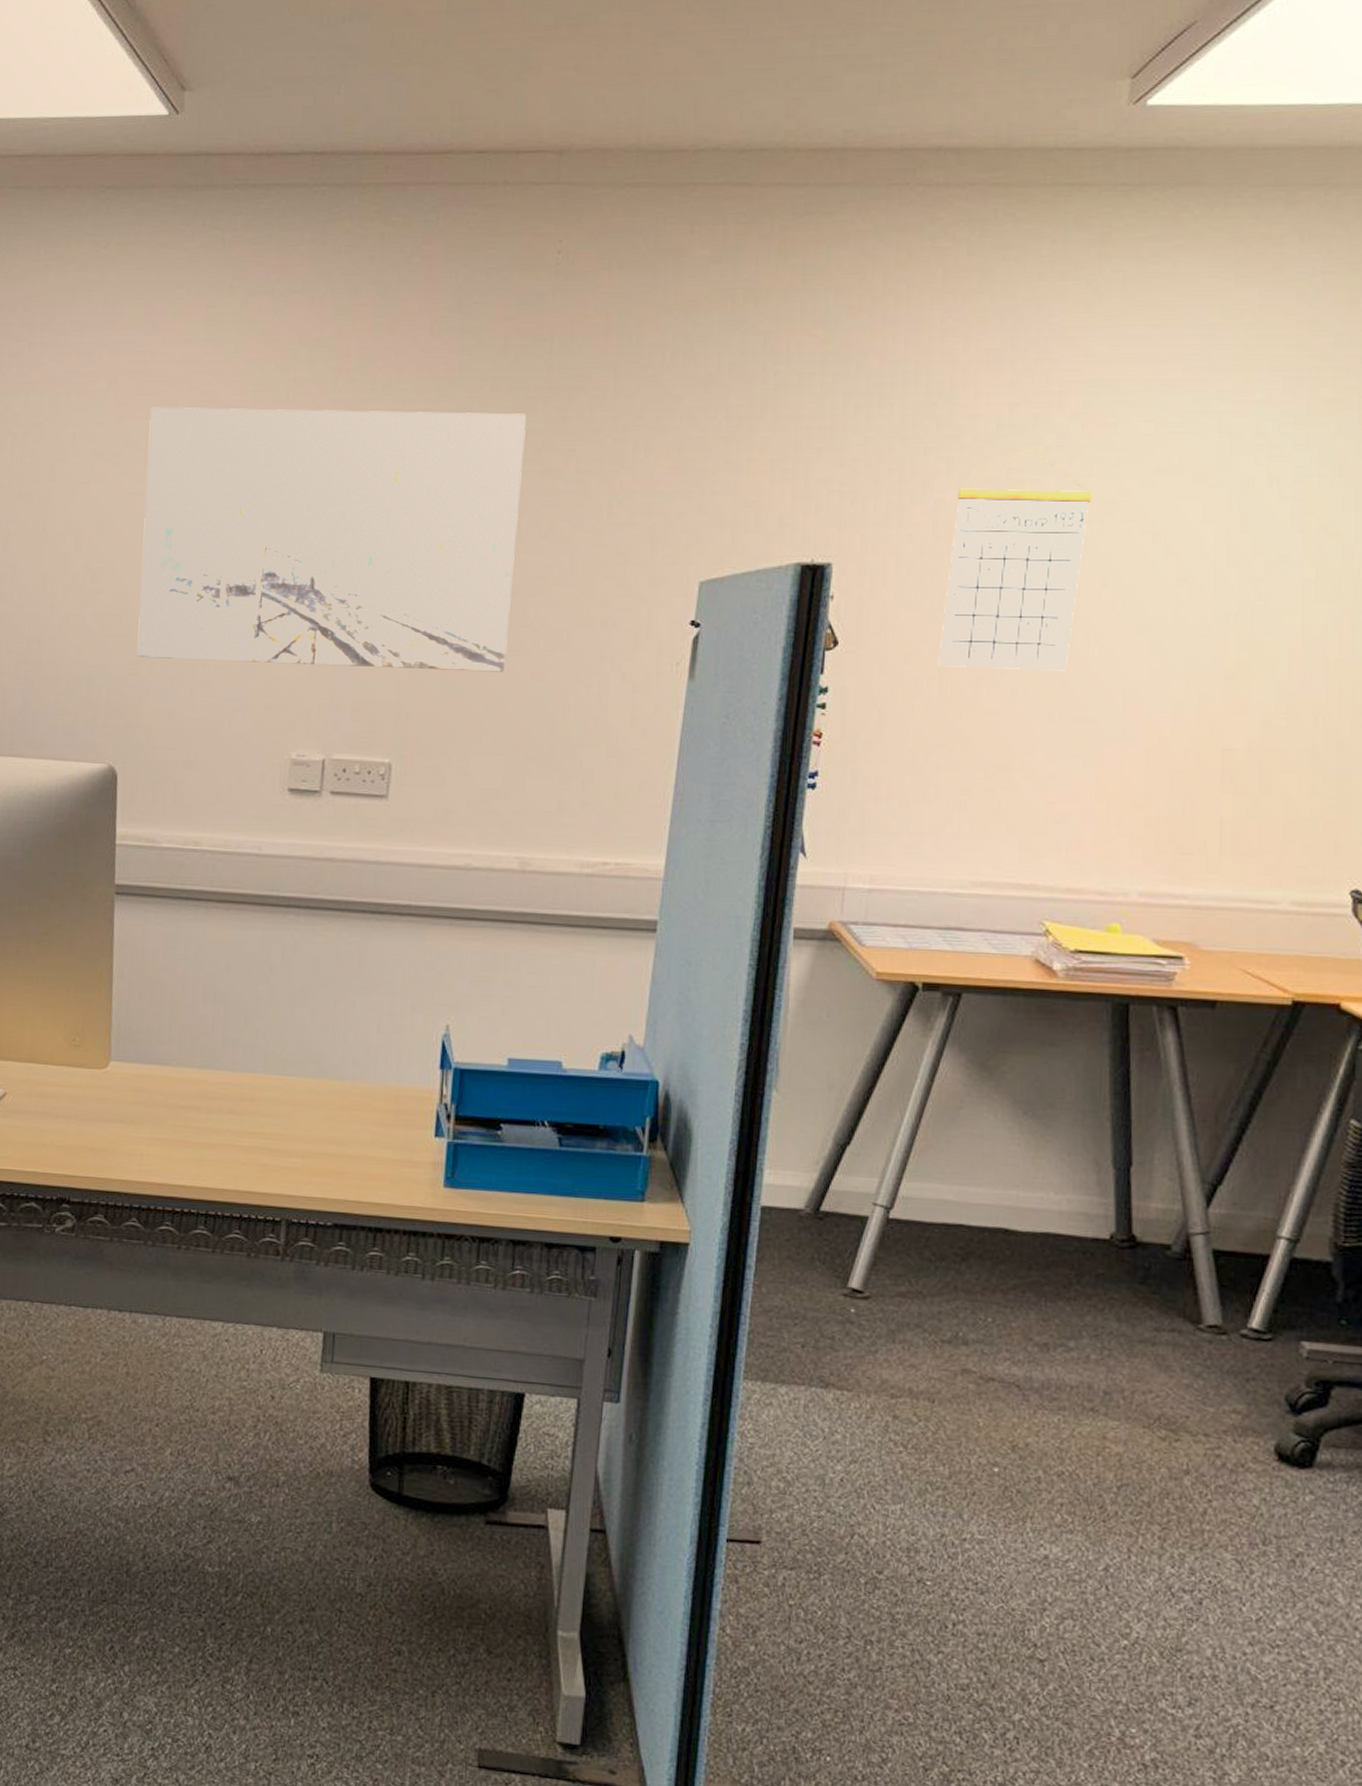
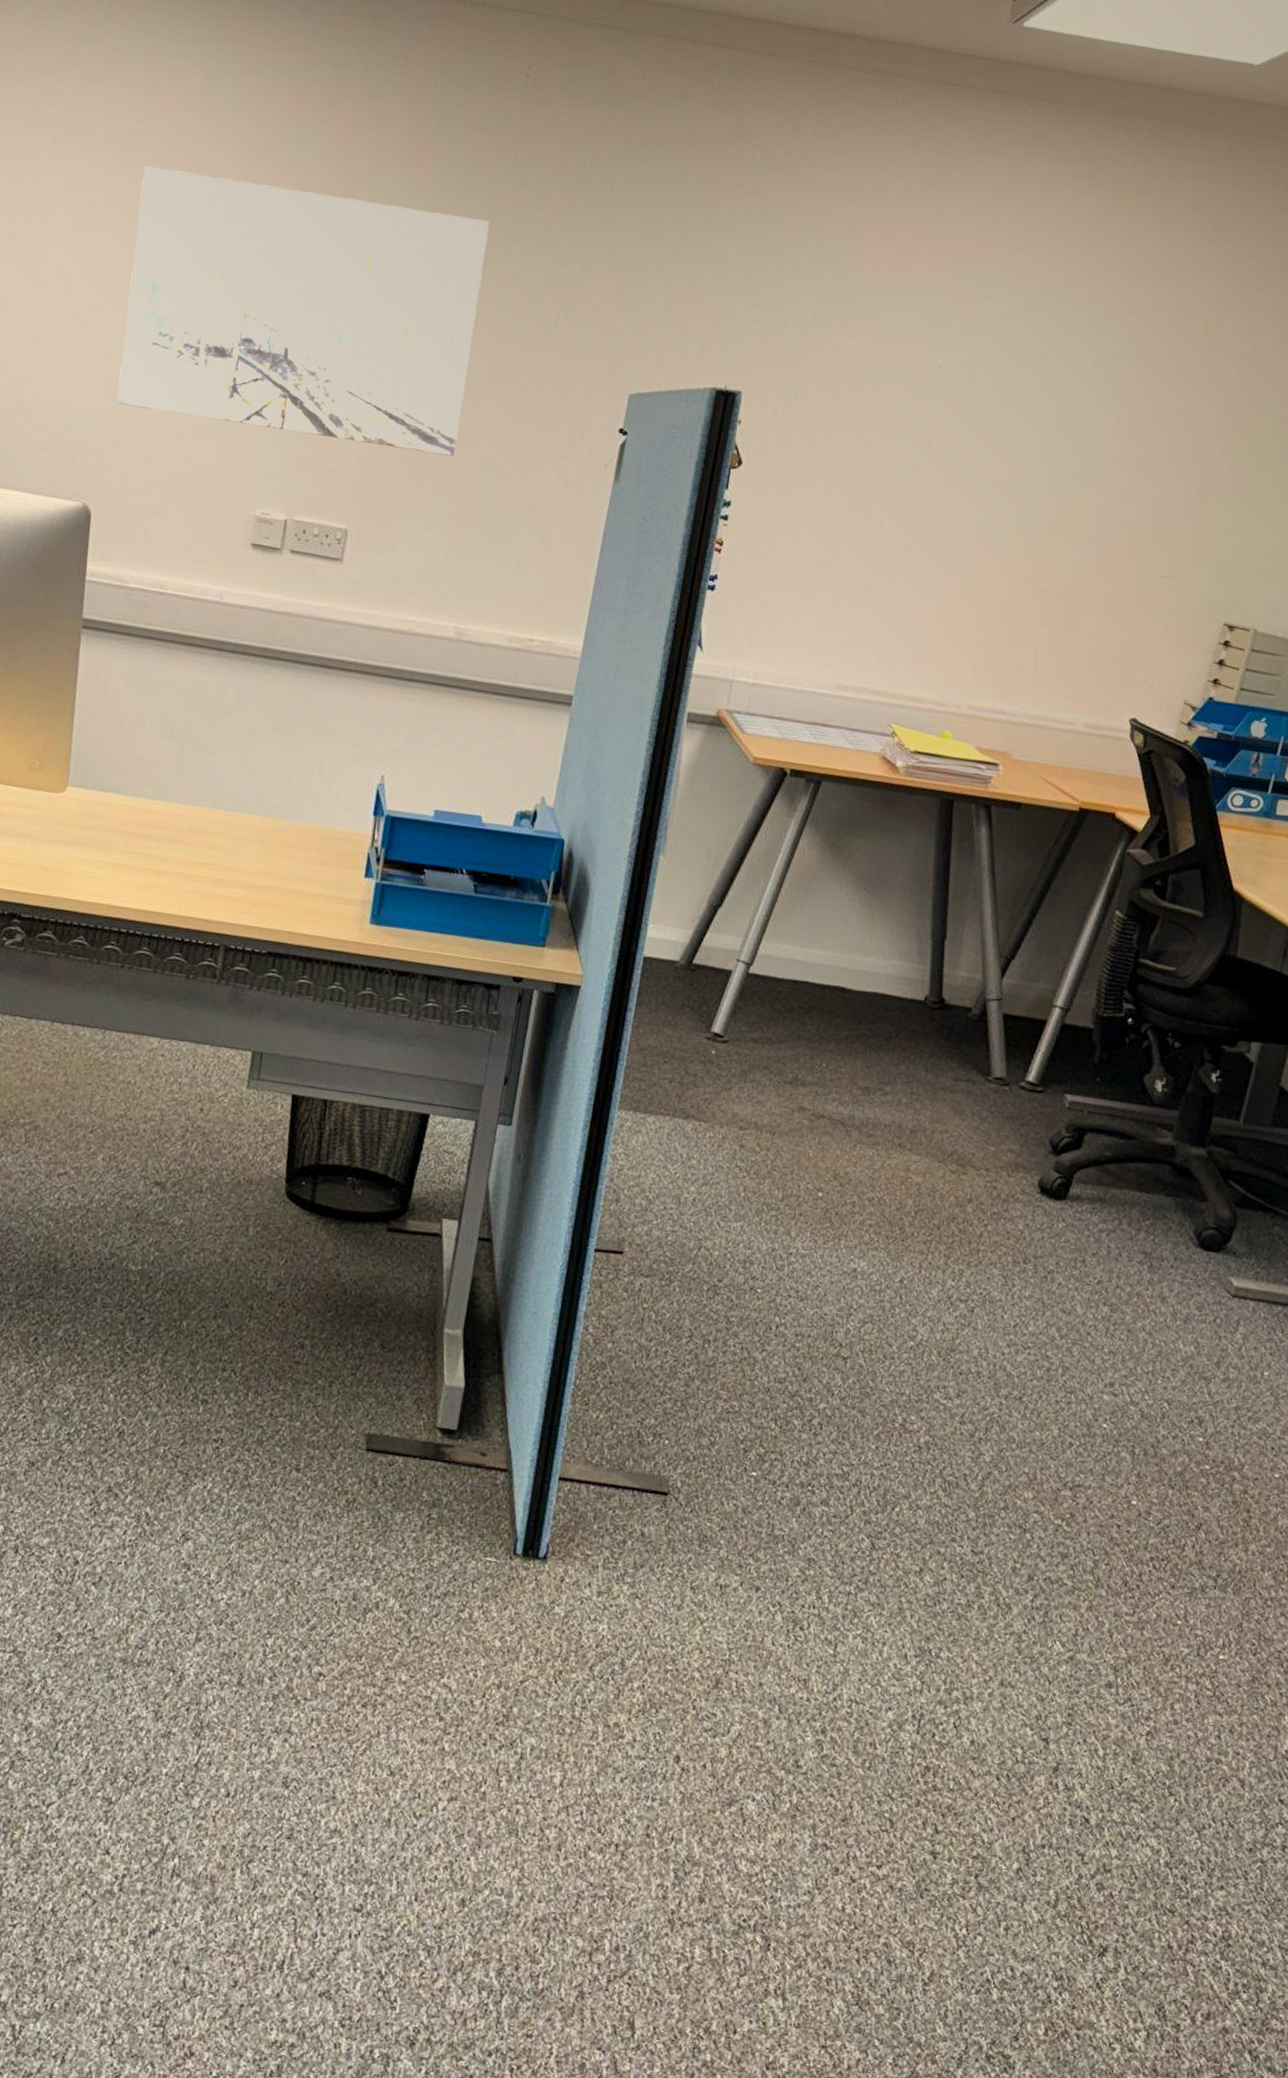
calendar: present [938,448,1093,671] -> none [822,311,957,509]

